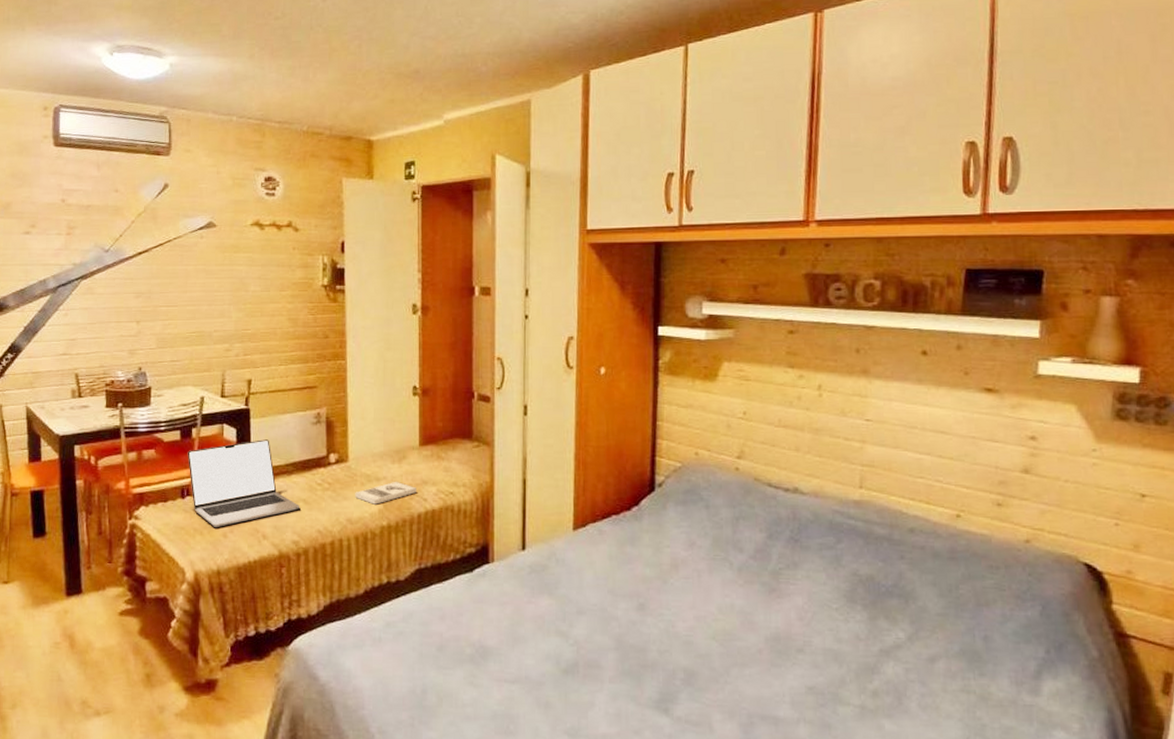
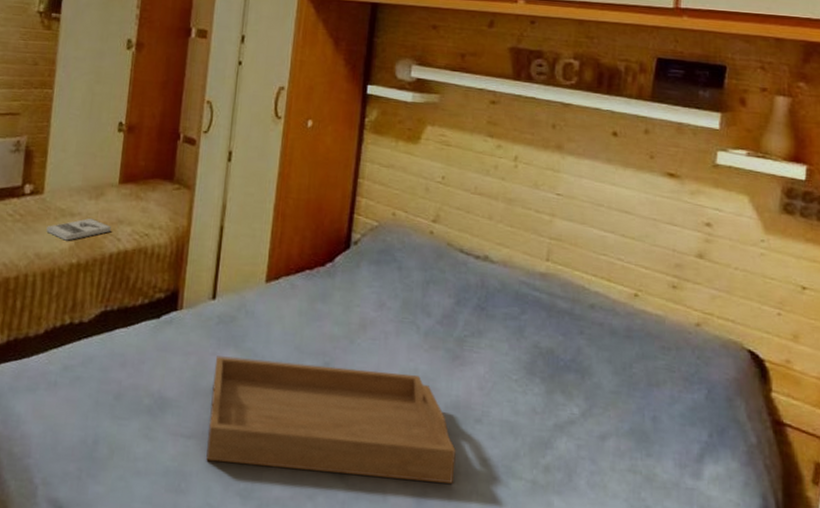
serving tray: none [531,604,780,713] -> present [206,356,456,484]

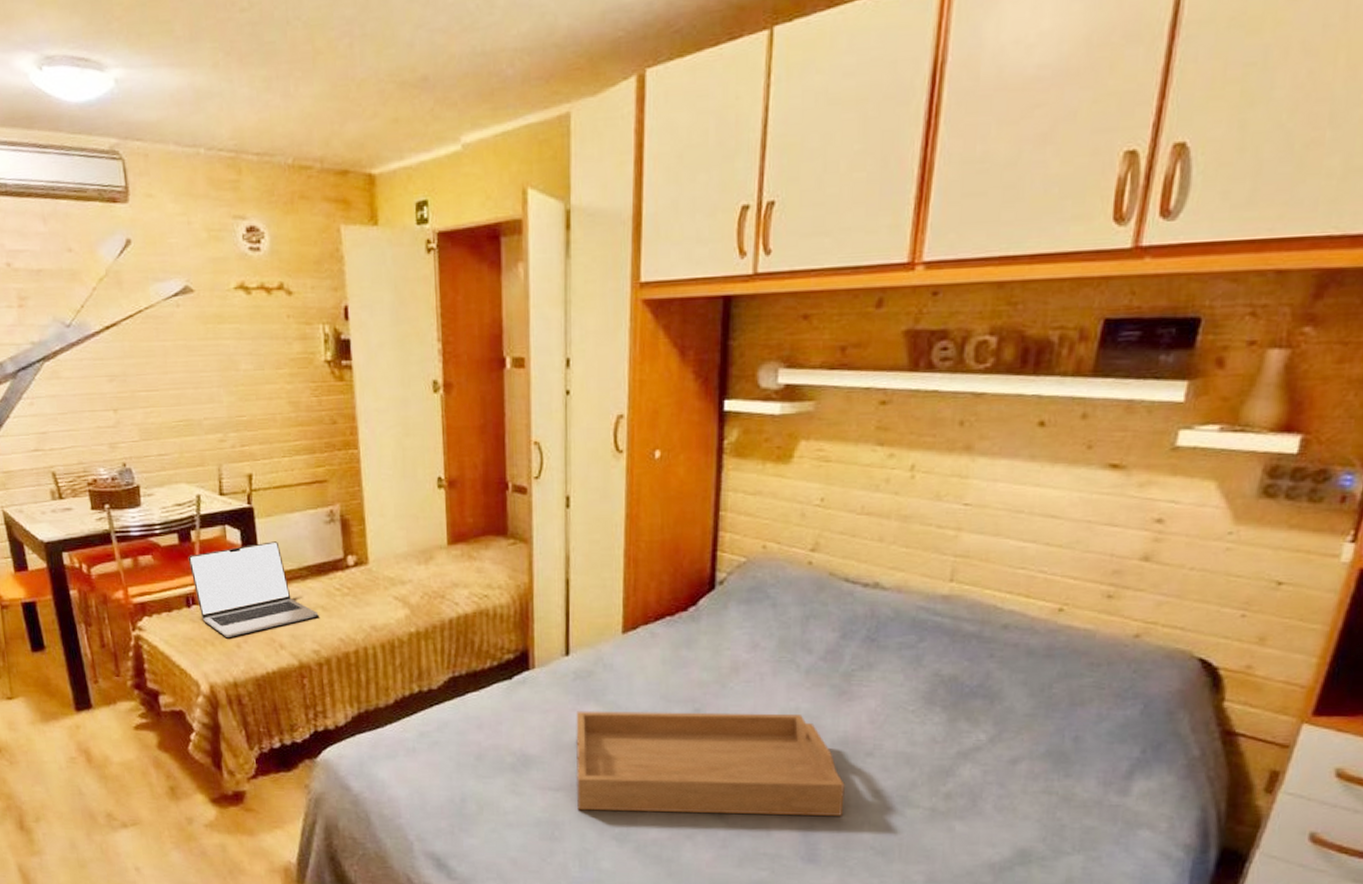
book: present [46,218,111,241] -> none [378,584,446,610]

